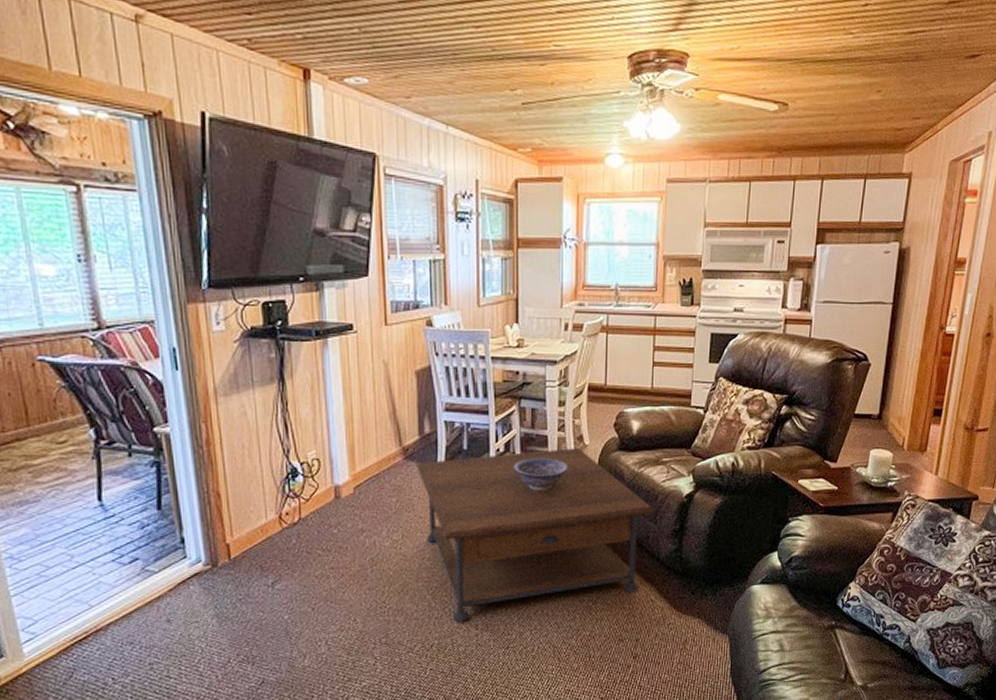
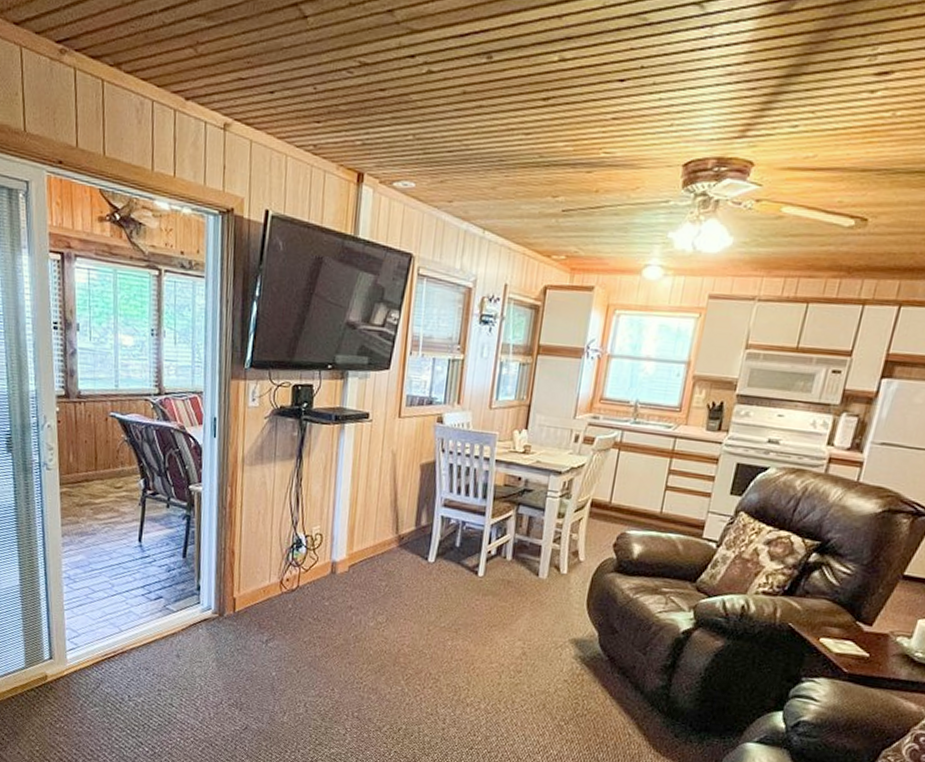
coffee table: present [416,448,655,622] -> none [409,552,646,722]
decorative bowl: present [512,457,569,490] -> none [501,565,559,600]

